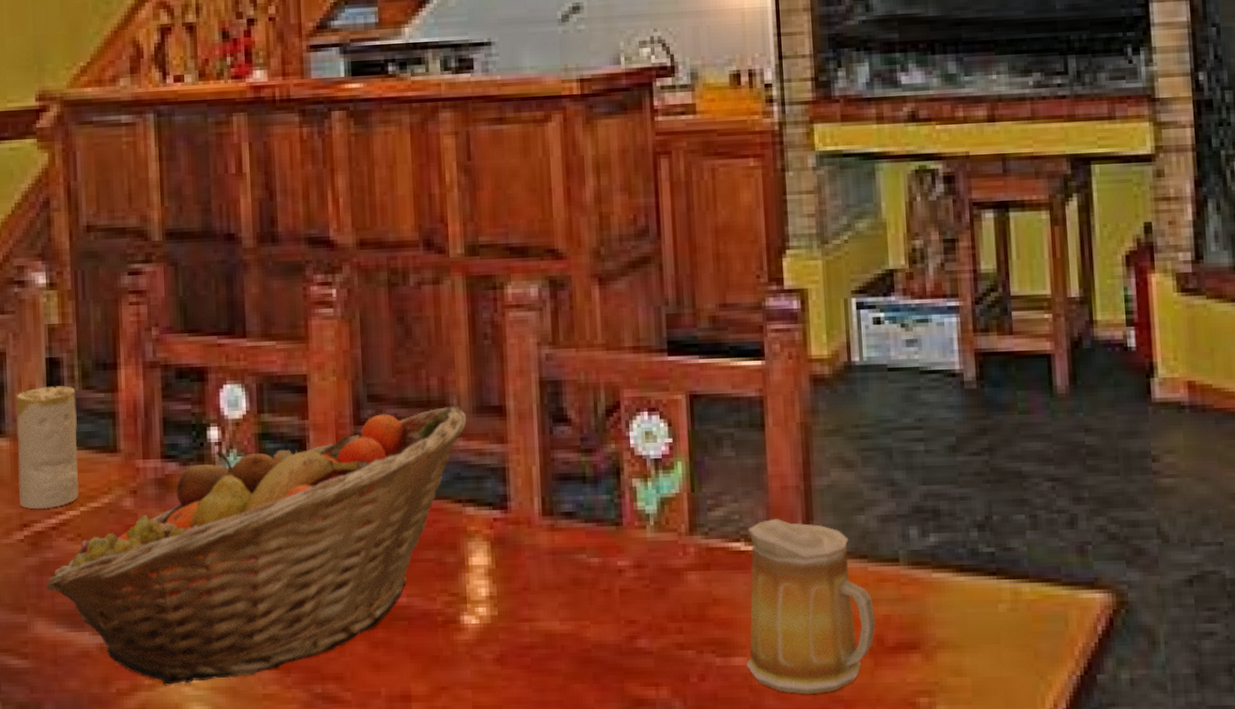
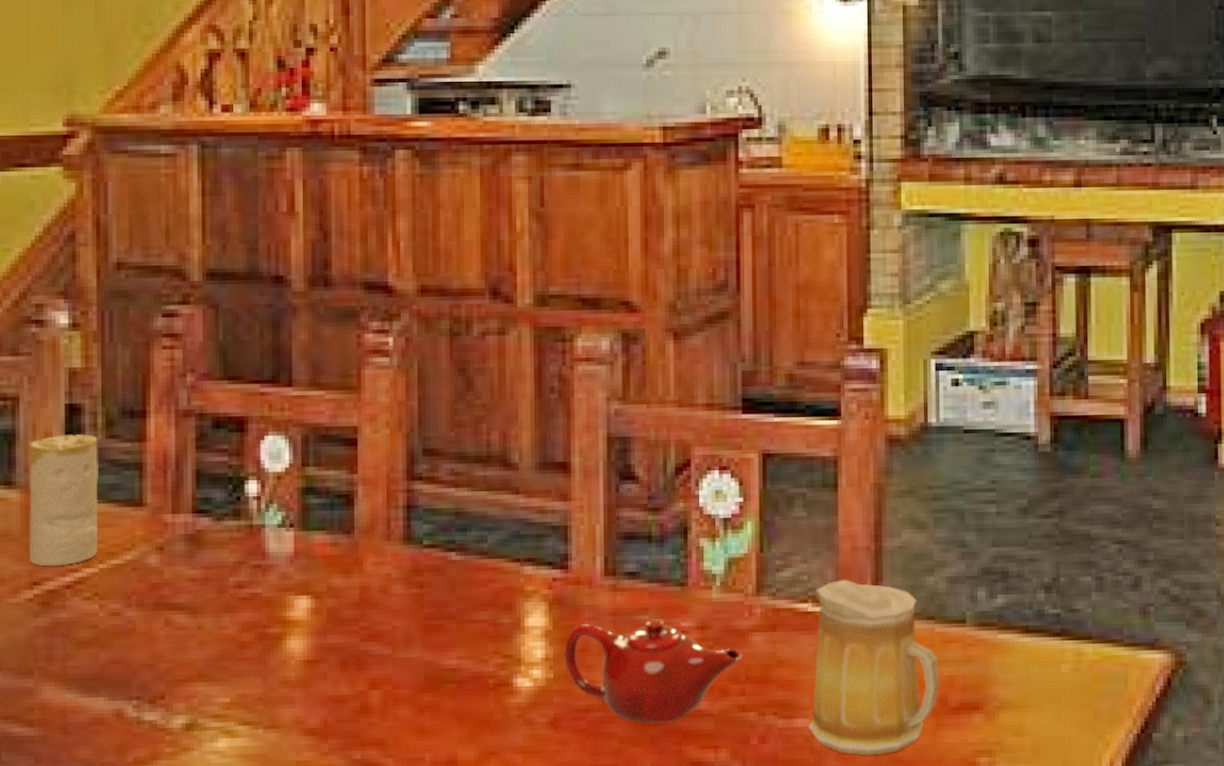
fruit basket: present [46,406,467,686] -> none [57,462,529,754]
teapot: none [507,558,679,661] -> present [564,619,743,724]

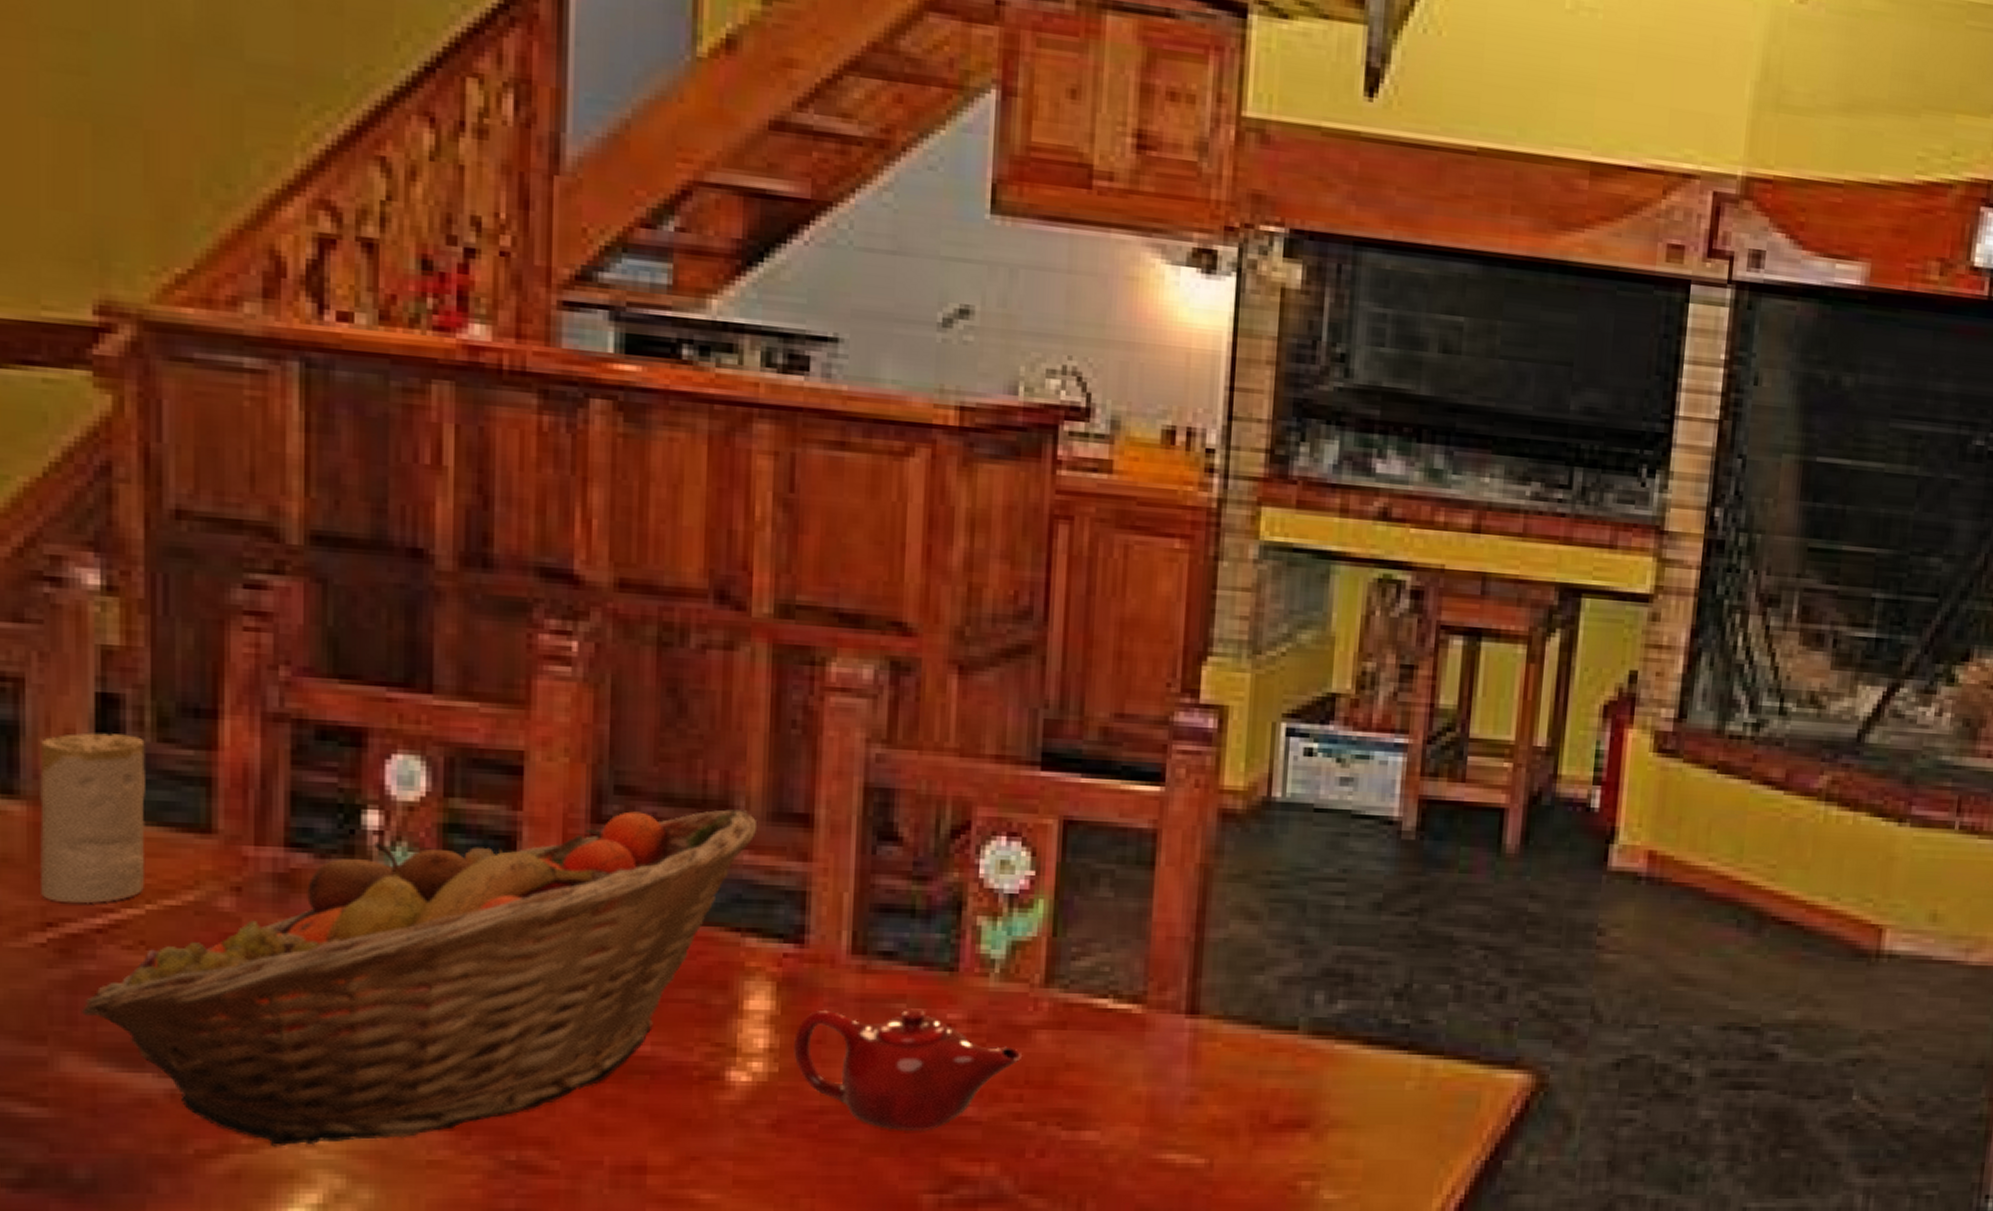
fruit basket: none [57,462,529,754] -> present [82,809,758,1147]
mug: present [809,579,940,756] -> none [1099,973,1262,1175]

